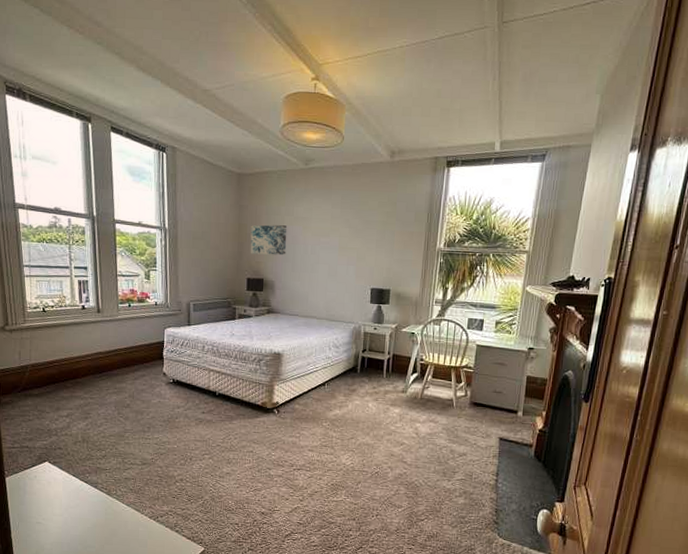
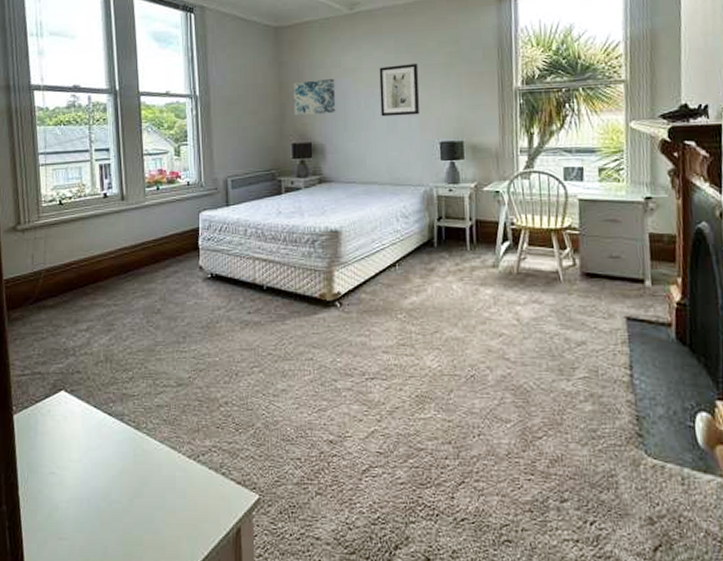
wall art: none [324,219,360,264] -> present [379,64,420,117]

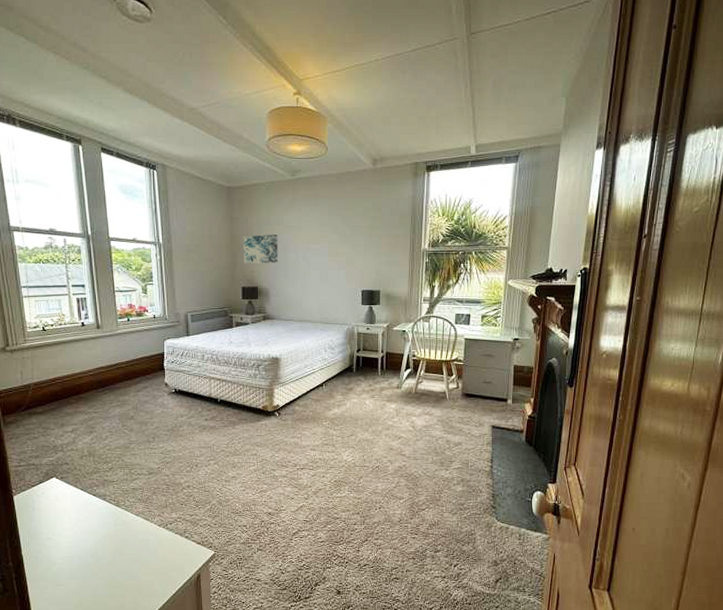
wall art: present [379,64,420,117] -> none [315,225,347,268]

